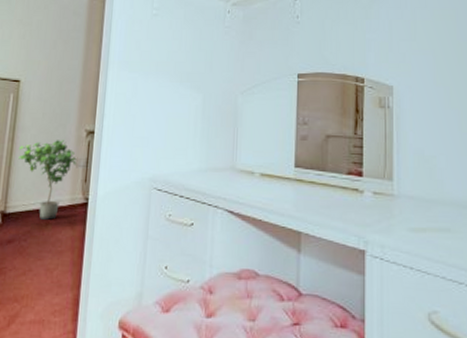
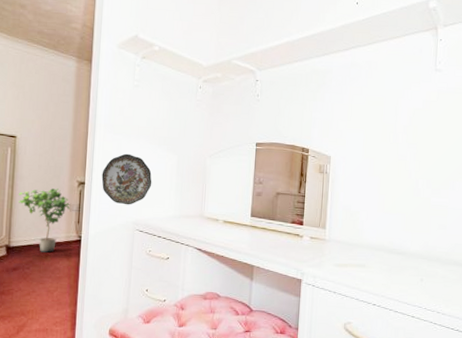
decorative plate: none [113,94,173,158] -> present [101,153,152,205]

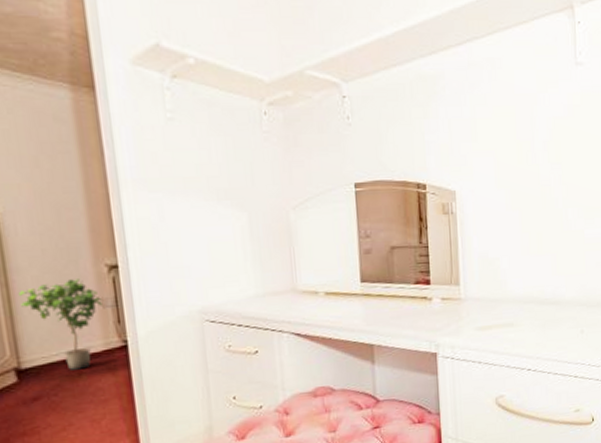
decorative plate: present [101,153,152,205] -> none [141,217,218,289]

